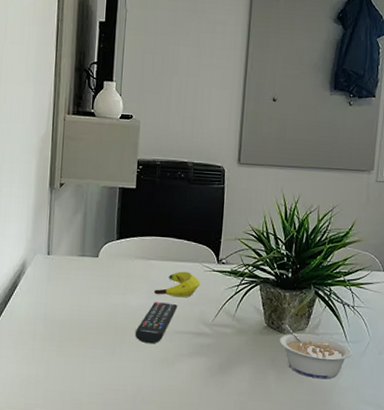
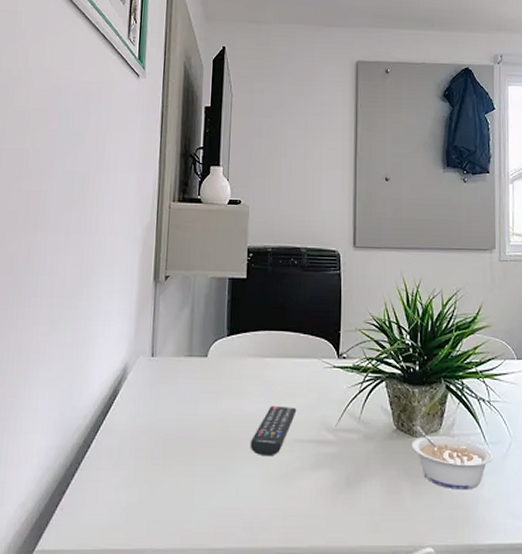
banana: present [153,271,200,298] -> none [269,369,320,400]

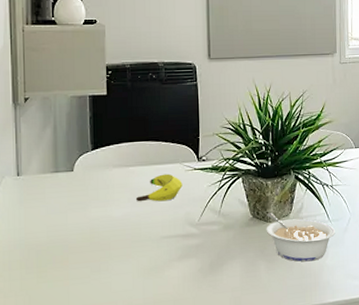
remote control: present [250,406,297,457] -> none [120,208,162,254]
banana: none [269,369,320,400] -> present [135,173,183,202]

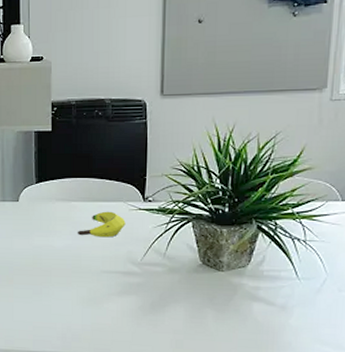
legume: present [266,213,336,262] -> none [217,262,305,318]

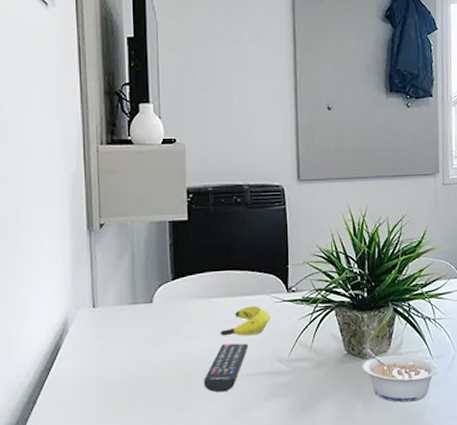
remote control: none [60,243,103,284] -> present [203,343,249,392]
legume: none [217,262,305,318] -> present [362,348,439,403]

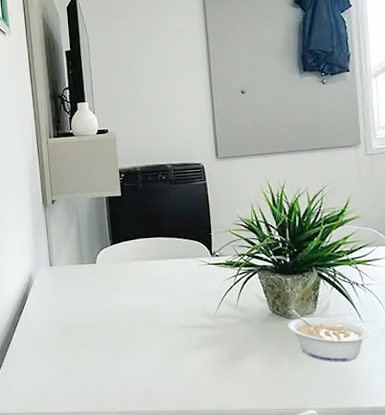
remote control: present [203,343,249,392] -> none [141,299,179,340]
banana: present [219,305,271,336] -> none [153,267,197,293]

